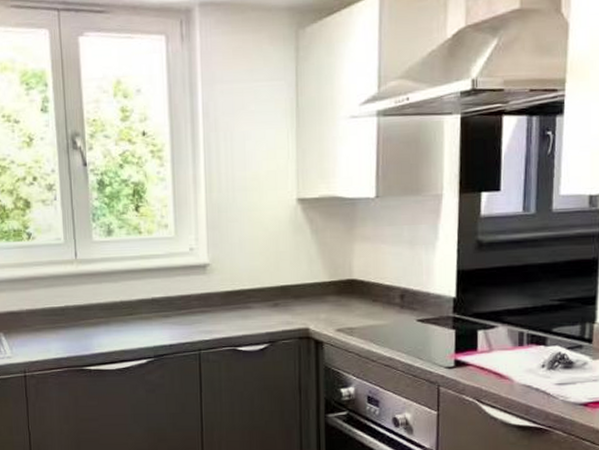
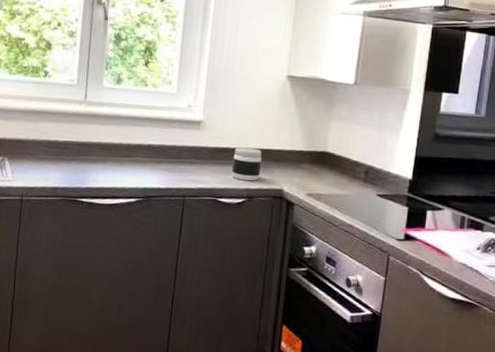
jar: none [247,286,281,324] -> present [231,147,262,181]

